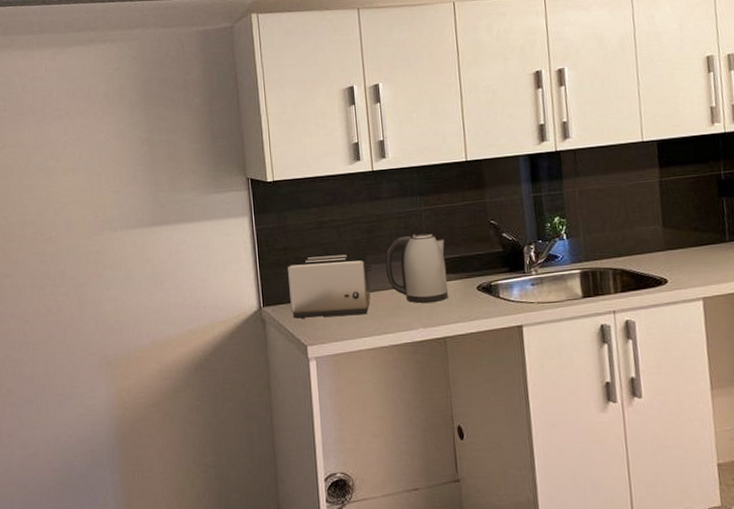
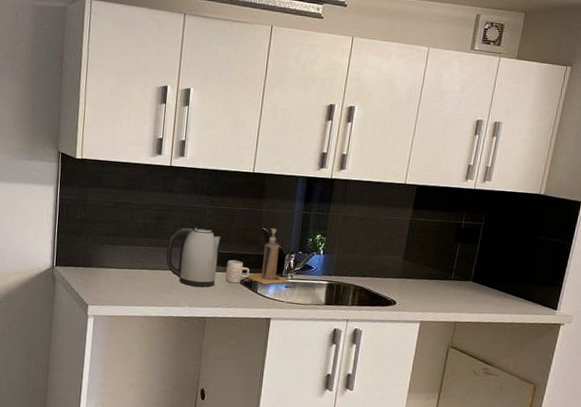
toaster: present [288,252,373,319] -> none [79,229,155,287]
mug: none [457,263,487,292] -> present [225,260,250,284]
soap dispenser: none [480,218,536,287] -> present [244,227,290,285]

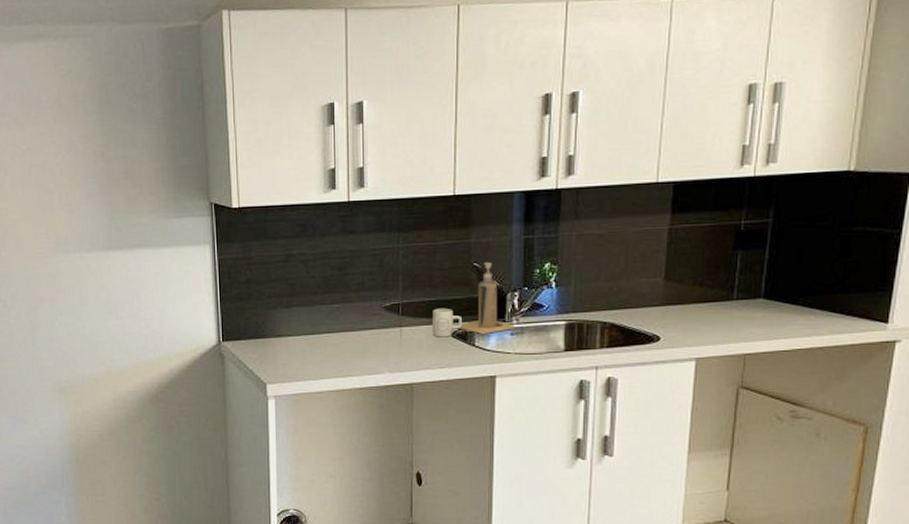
kettle: present [166,226,221,287] -> none [355,271,421,347]

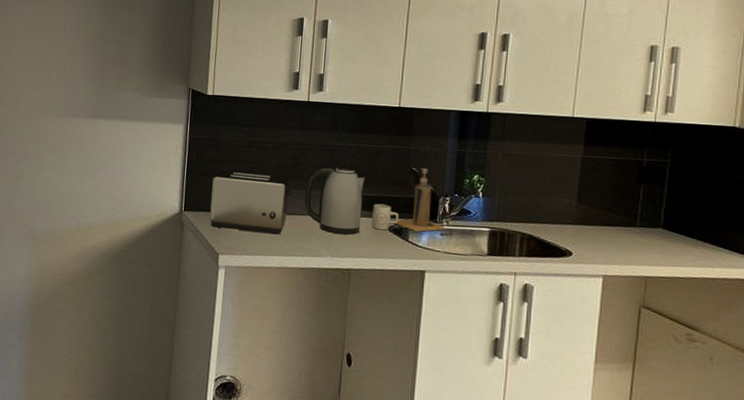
toaster: none [250,289,341,356] -> present [209,170,293,234]
kettle: none [355,271,421,347] -> present [305,166,366,235]

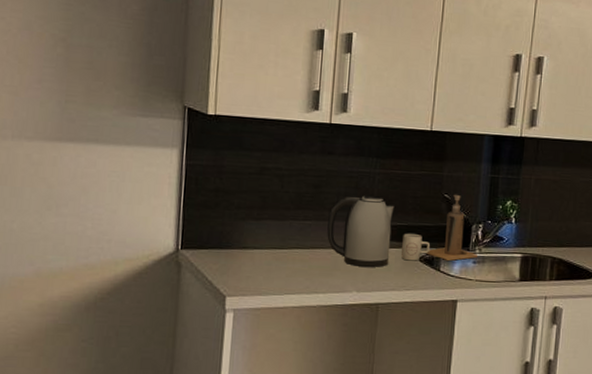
toaster: present [209,170,293,234] -> none [213,201,313,271]

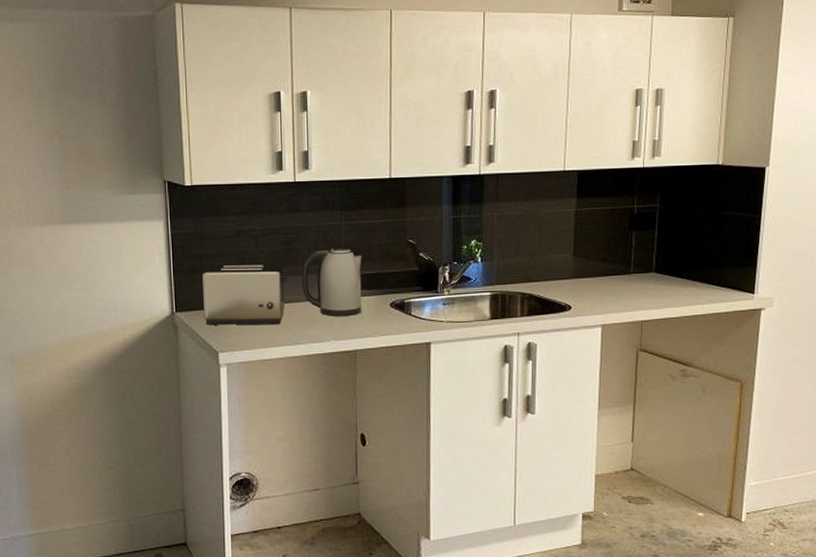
toaster: none [213,201,313,271] -> present [203,263,288,325]
mug: present [401,233,431,261] -> none [372,280,400,308]
soap dispenser: present [424,194,478,262] -> none [394,238,448,305]

